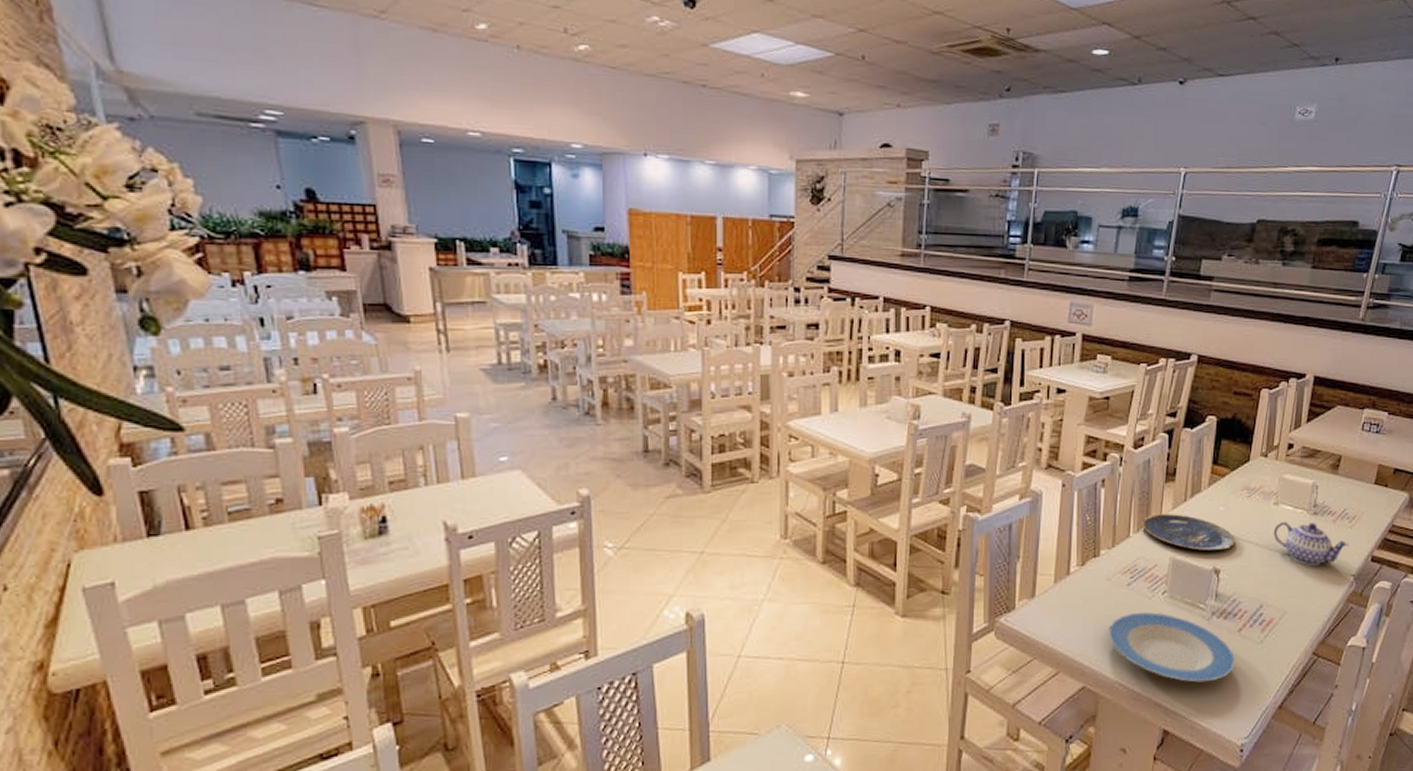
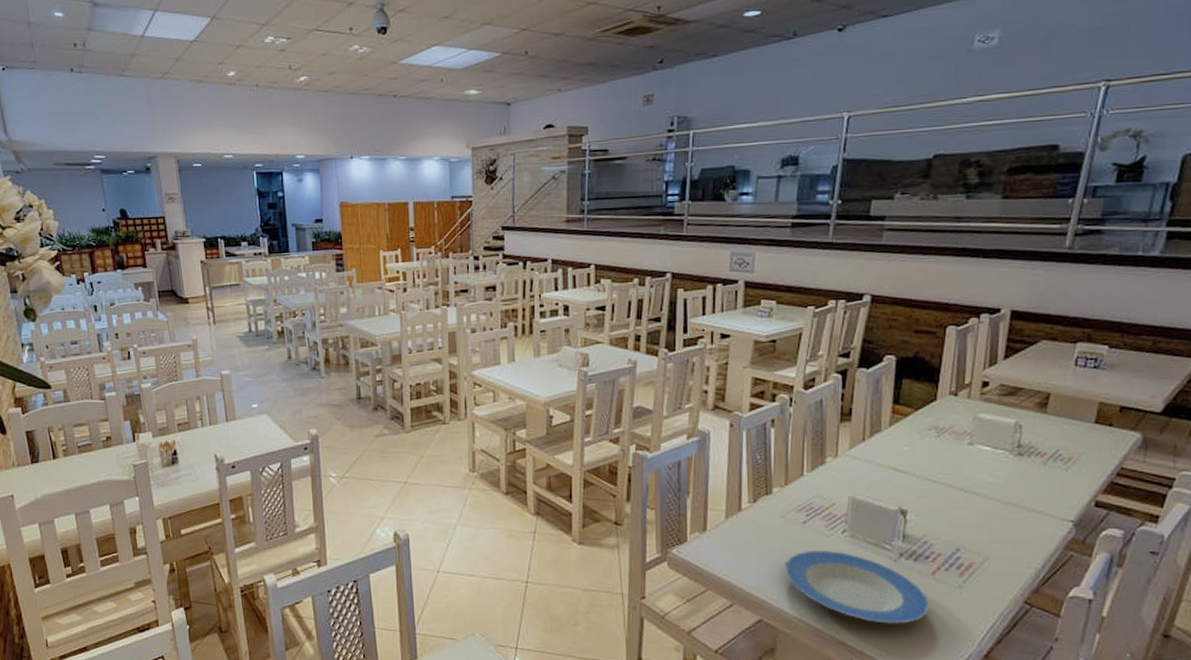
plate: present [1141,514,1236,552] -> none [815,453,924,492]
teapot: present [1273,521,1350,567] -> none [968,462,1066,511]

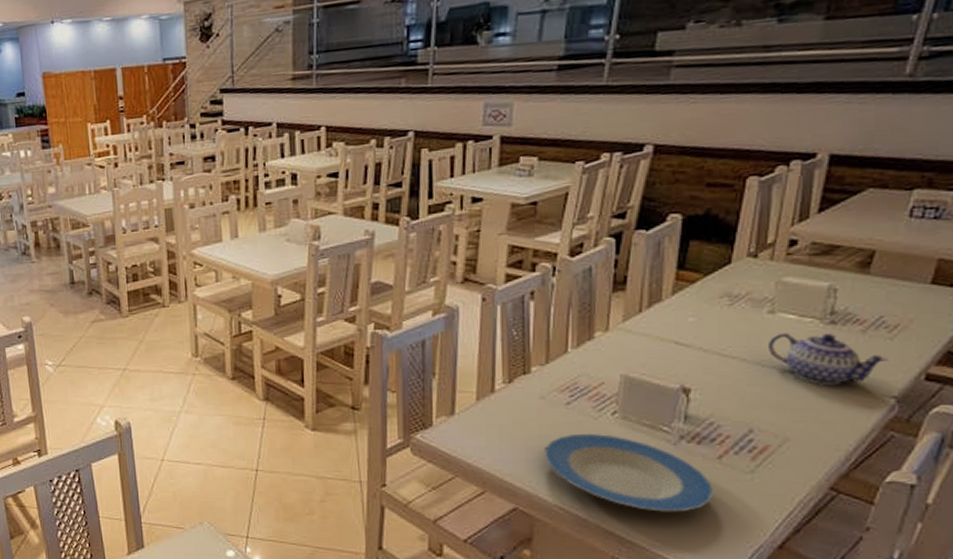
teapot: none [968,462,1066,511] -> present [767,332,889,386]

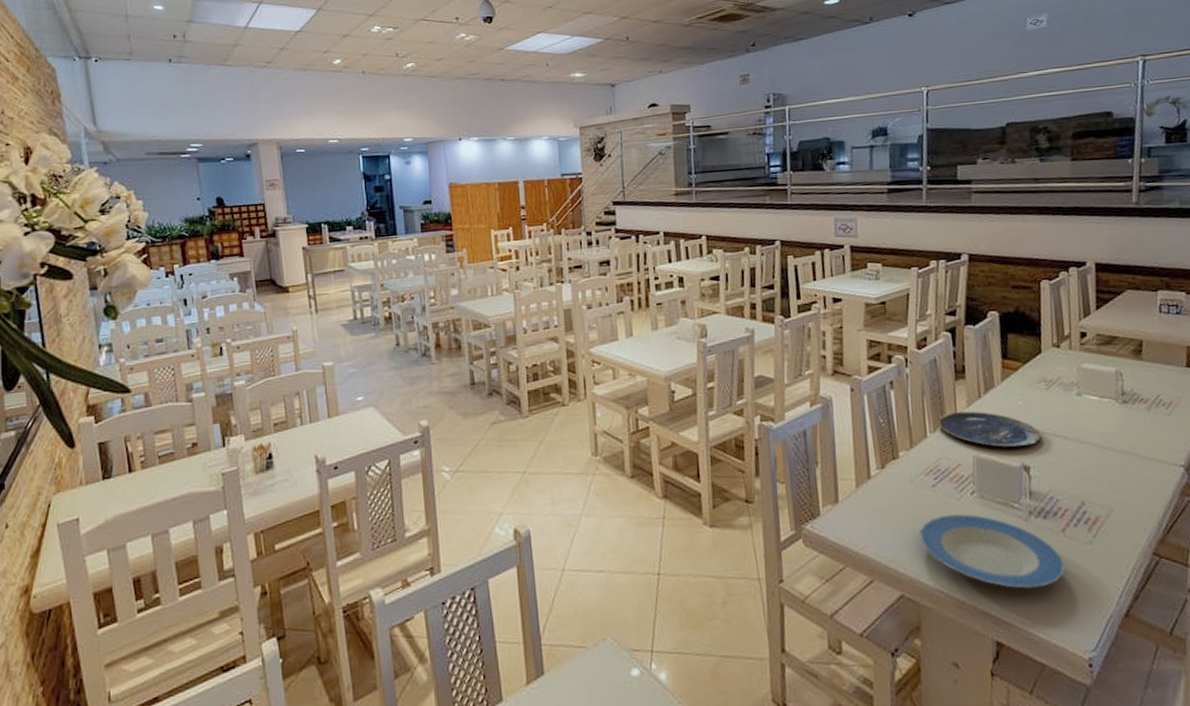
plate: none [582,326,712,368] -> present [937,411,1042,448]
teapot: present [767,332,889,386] -> none [1081,412,1172,458]

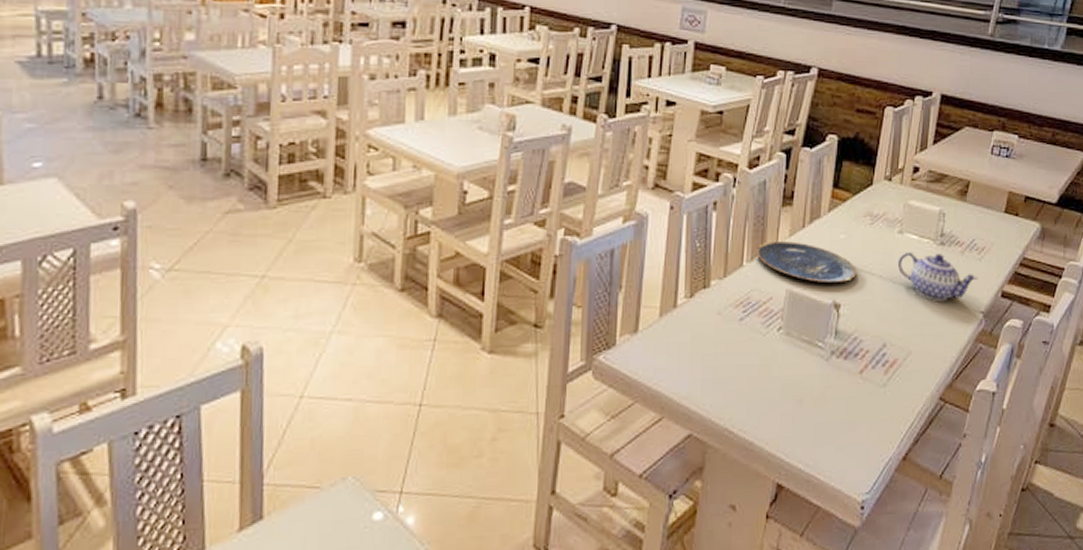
plate: present [920,514,1065,589] -> none [719,351,856,431]
teapot: none [1081,412,1172,458] -> present [897,251,979,302]

